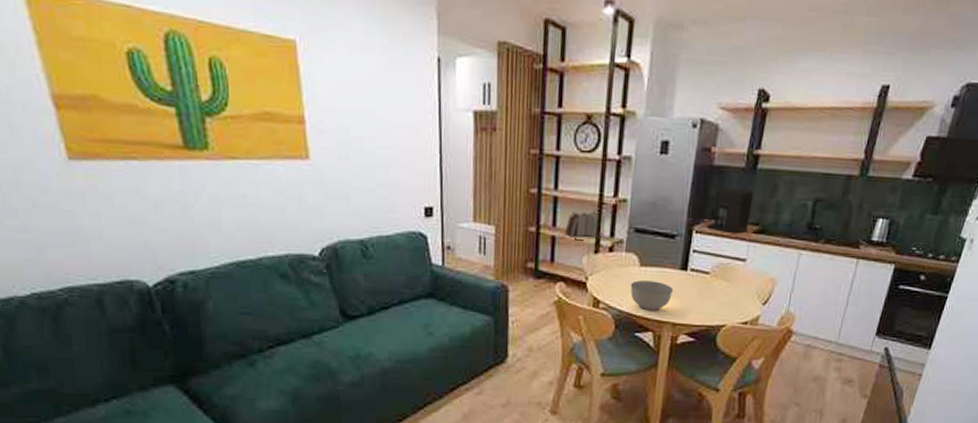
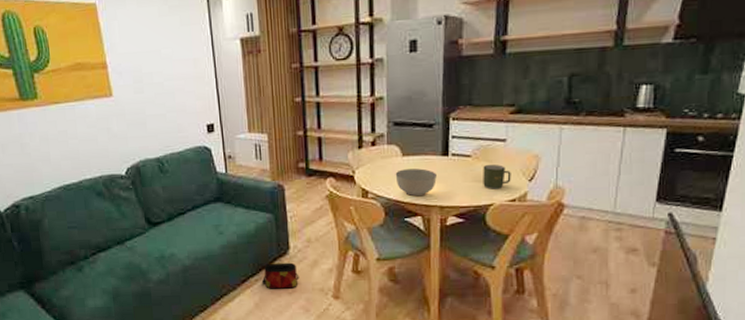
bag: none [472,371,516,401] -> present [261,262,300,289]
books: present [564,211,606,238] -> none [329,111,366,137]
coffee maker: present [707,187,754,234] -> none [463,74,506,117]
mug: none [718,283,747,310] -> present [483,164,511,190]

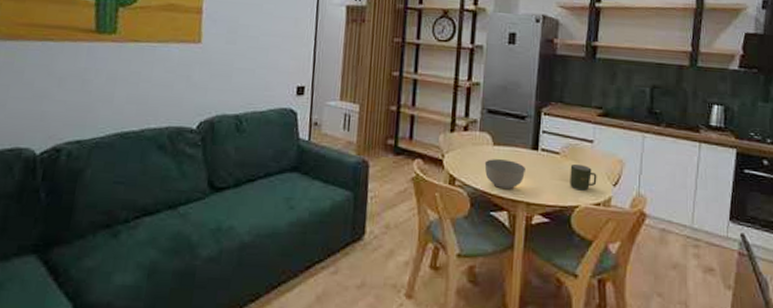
bag: present [261,262,300,289] -> none [328,248,372,282]

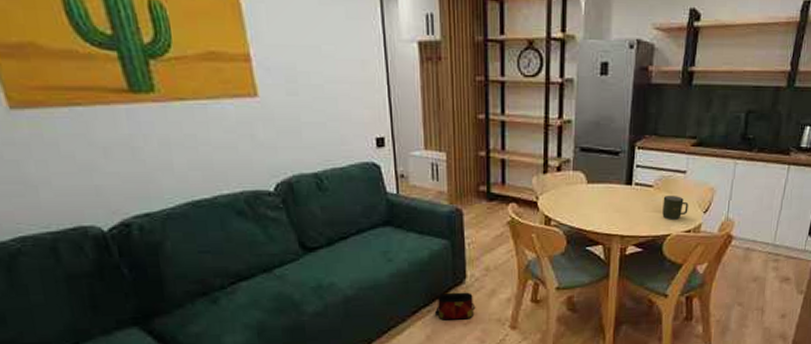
bag: none [328,248,372,282] -> present [434,292,476,320]
bowl: present [484,159,525,190] -> none [579,197,619,225]

